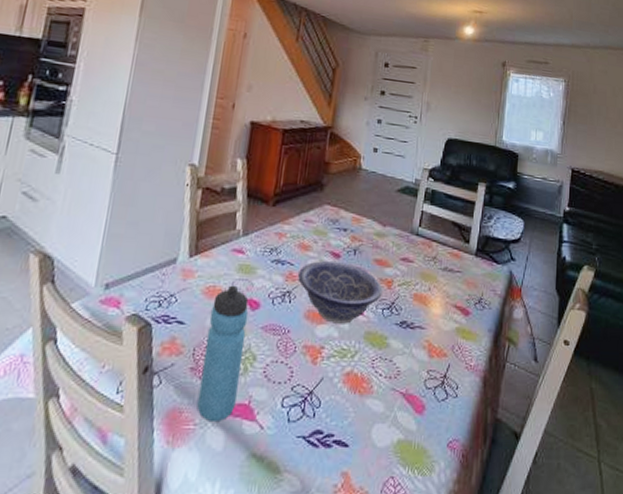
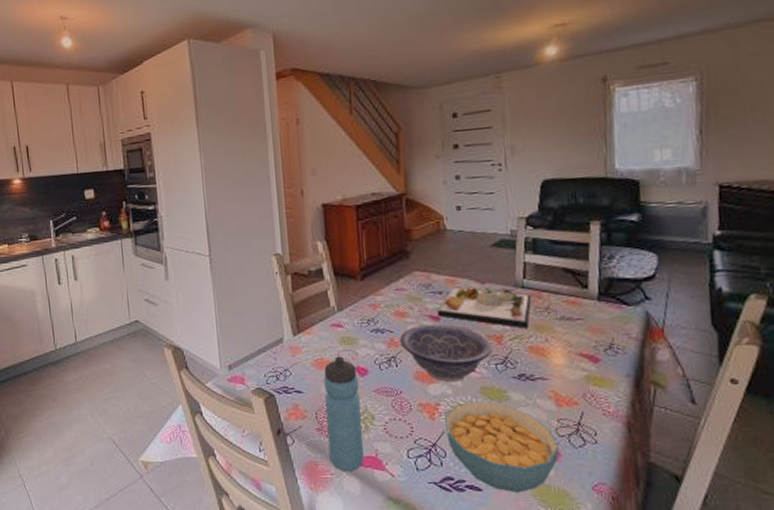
cereal bowl: none [324,346,425,449] -> present [445,400,559,492]
dinner plate: none [338,226,423,276] -> present [437,286,532,329]

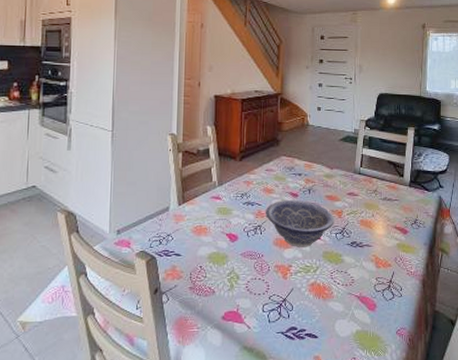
water bottle: present [323,356,364,471] -> none [198,224,230,325]
dinner plate: present [437,286,532,329] -> none [296,171,365,206]
cereal bowl: present [445,400,559,492] -> none [295,263,376,338]

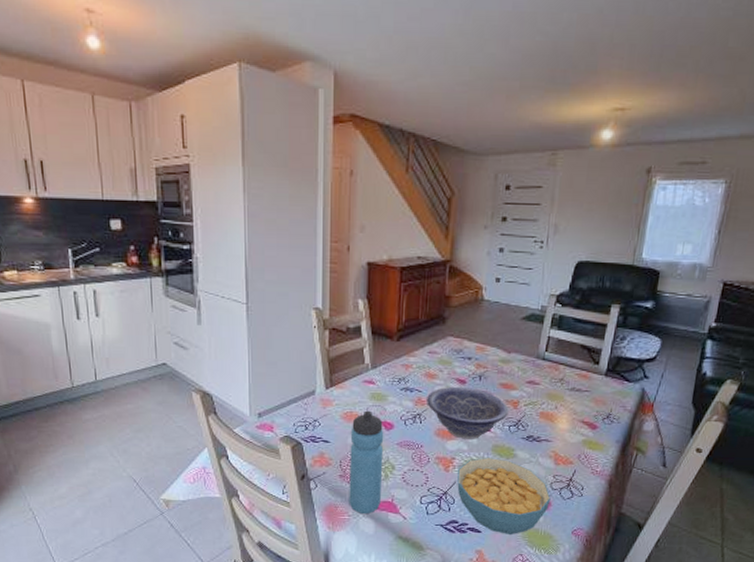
water bottle: none [198,224,230,325] -> present [349,410,384,513]
cereal bowl: none [295,263,376,338] -> present [457,457,551,534]

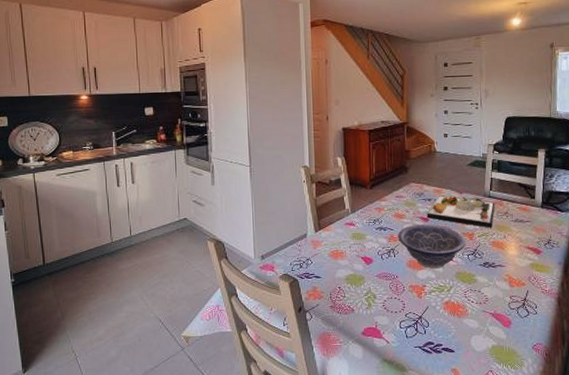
water bottle: present [349,410,384,513] -> none [337,248,367,340]
cereal bowl: present [457,457,551,534] -> none [429,283,510,353]
dinner plate: none [464,355,550,396] -> present [427,195,495,228]

